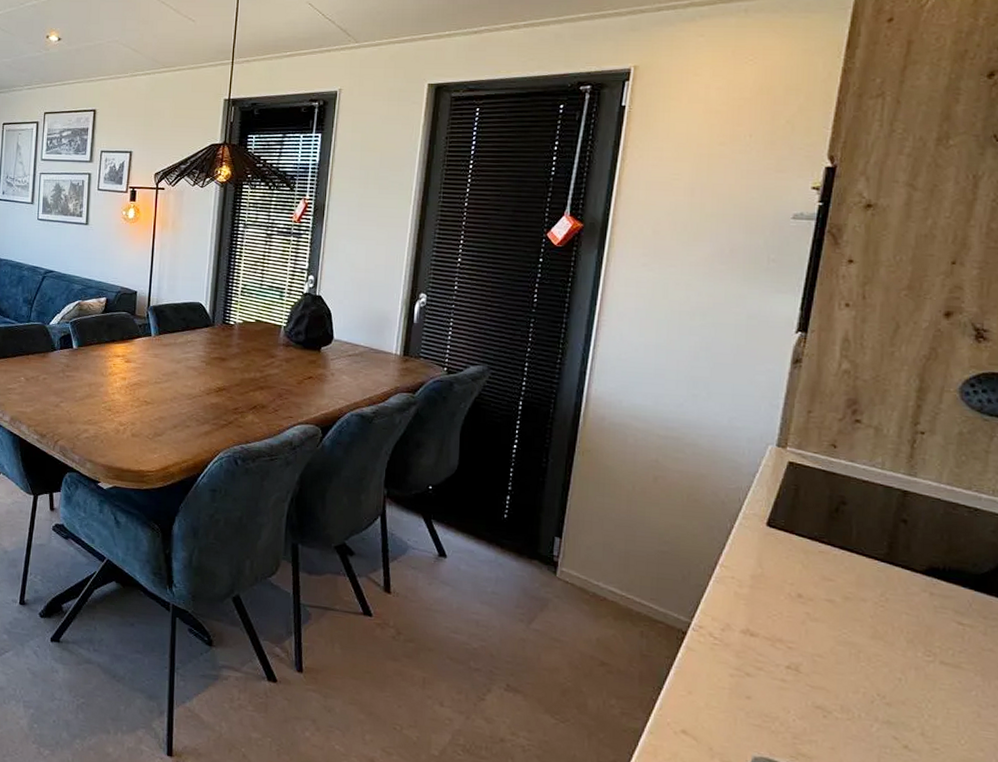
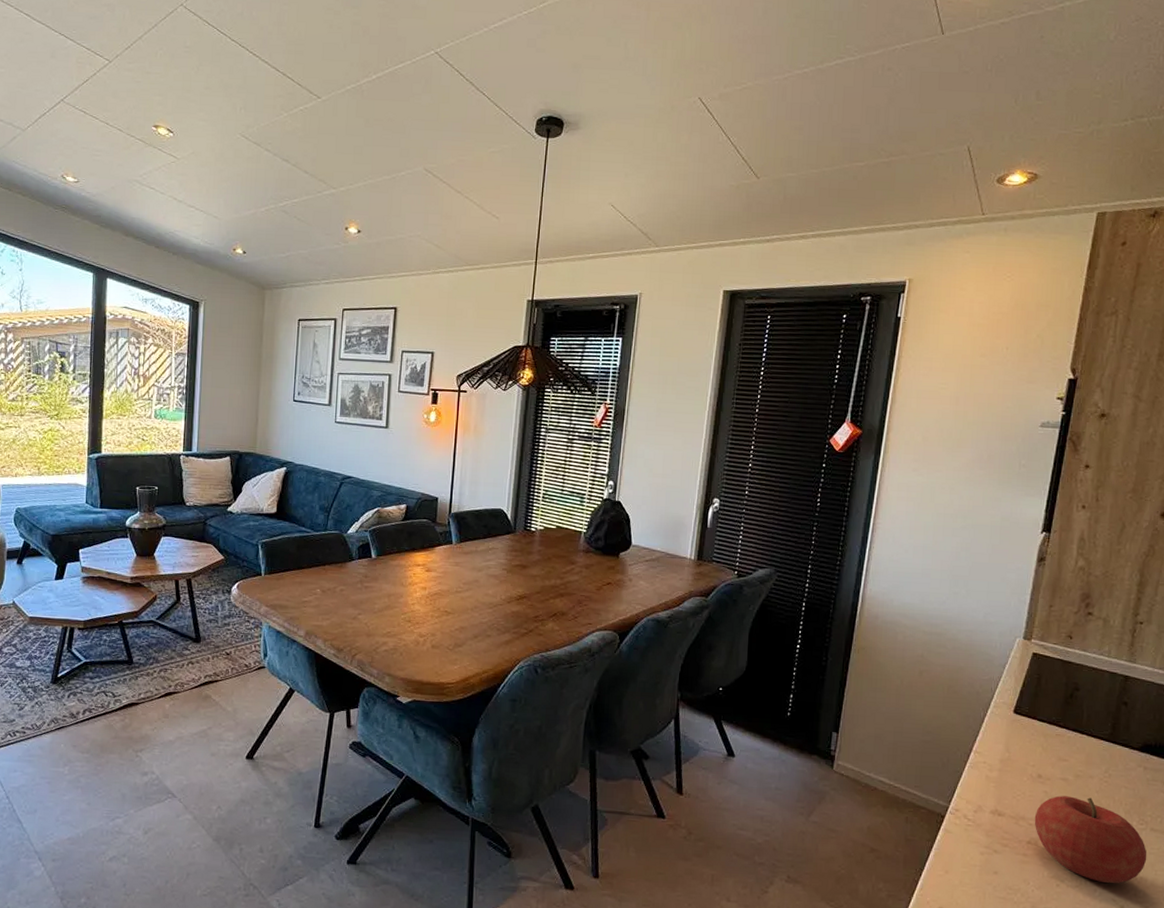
fruit: none [794,618,937,720] -> present [1034,795,1147,884]

